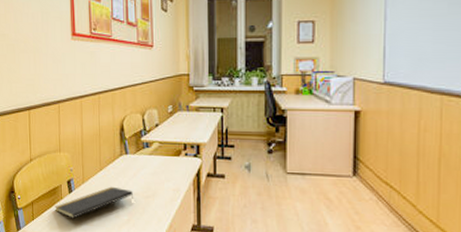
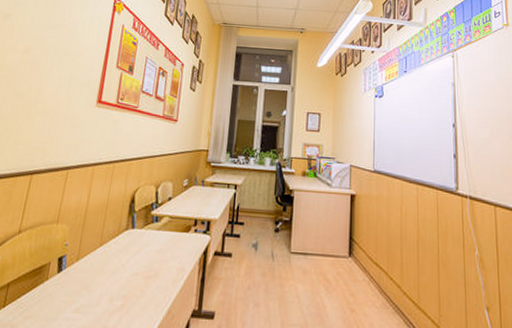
notepad: present [55,186,134,219] -> none [35,264,134,304]

